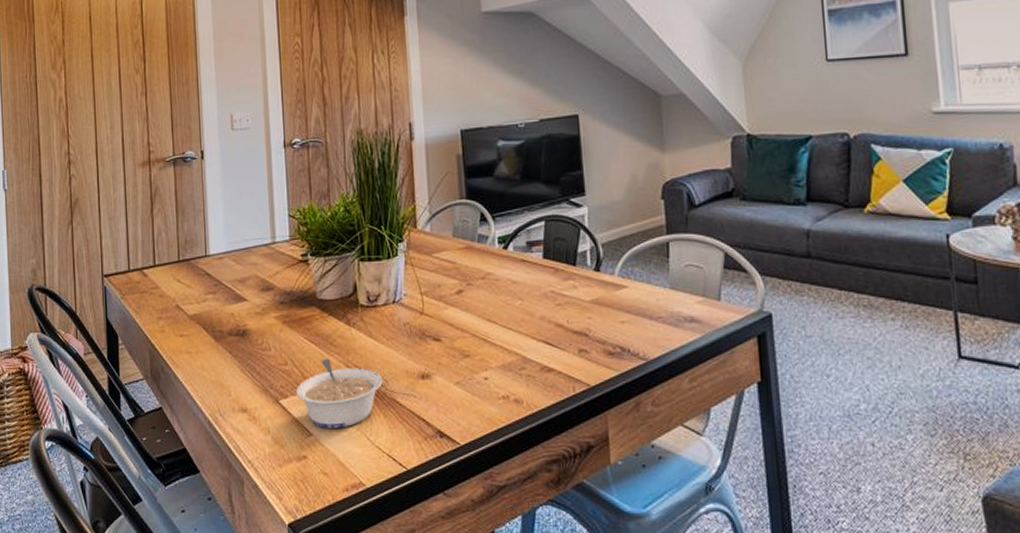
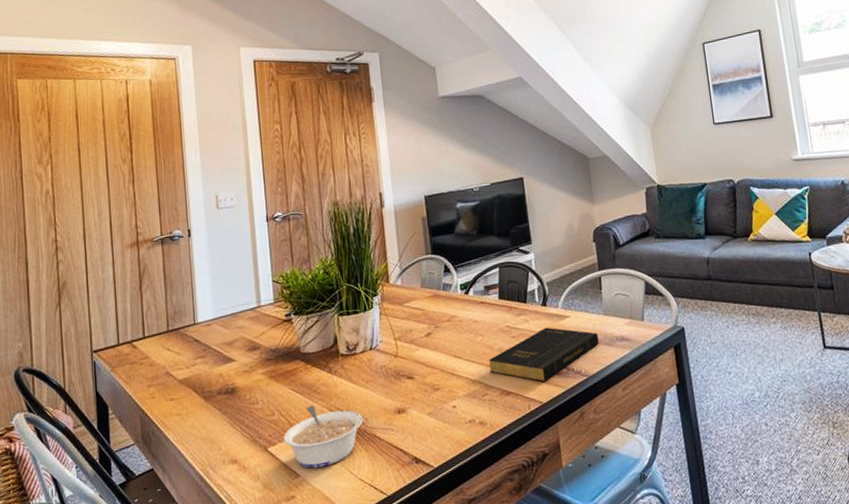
book: none [527,297,662,362] -> present [488,327,599,382]

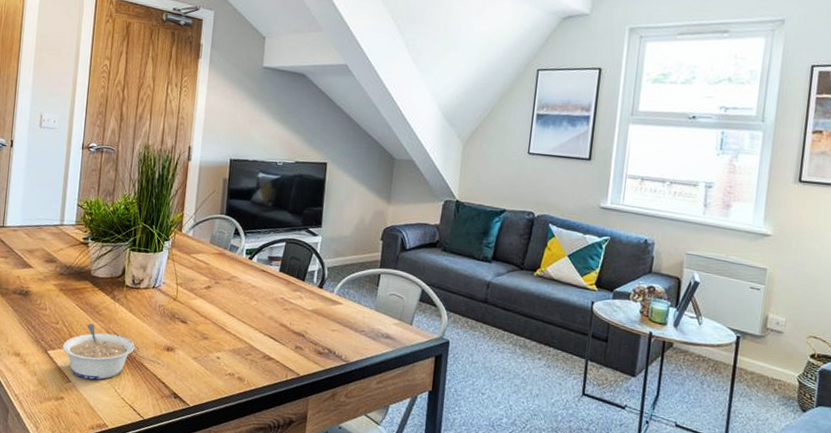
book: present [488,327,599,382] -> none [257,308,365,357]

